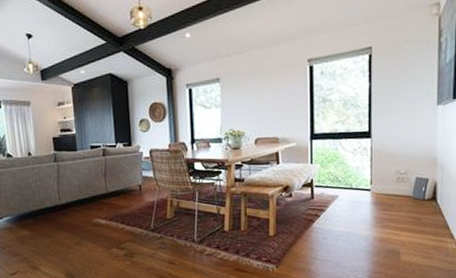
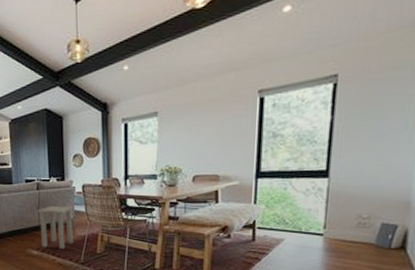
side table: none [103,172,143,216] -> present [37,205,74,249]

